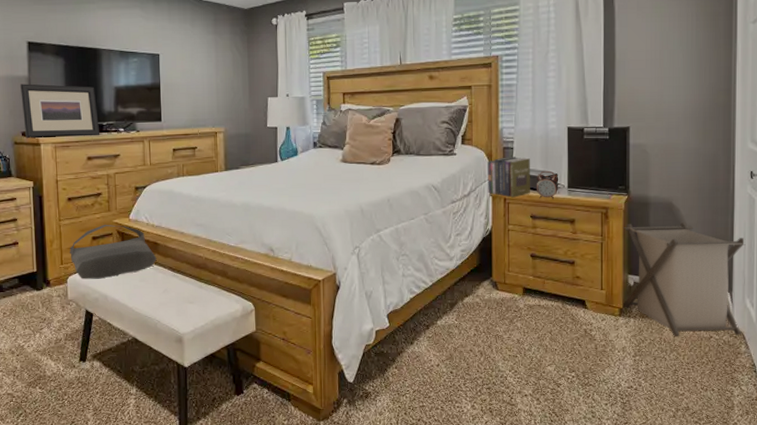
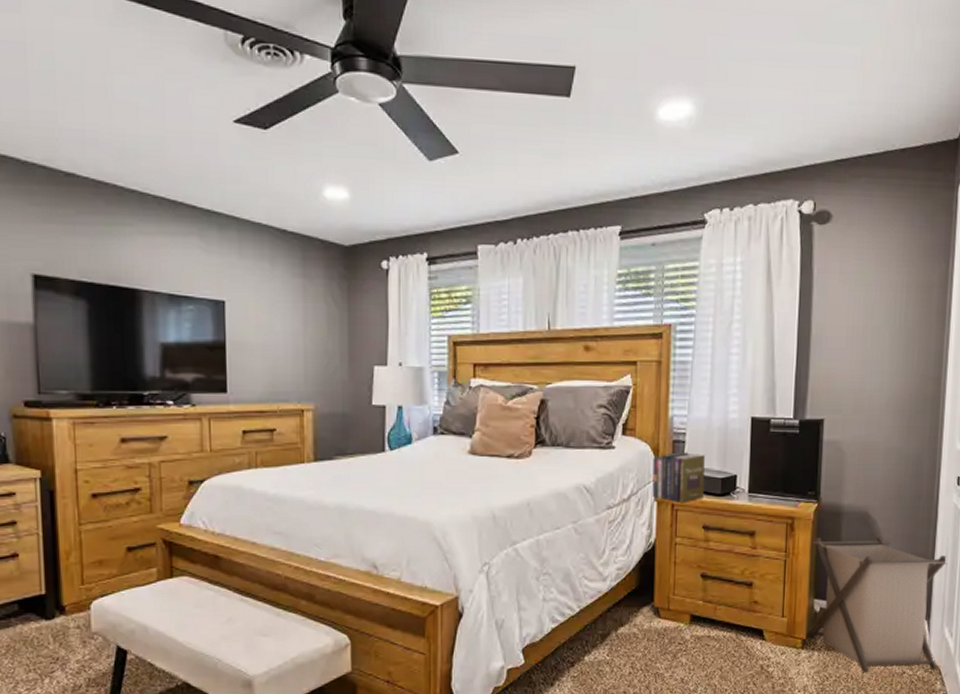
picture frame: present [19,84,100,138] -> none [20,333,140,410]
tote bag: present [69,224,157,279] -> none [93,530,218,605]
alarm clock: present [536,170,559,200] -> none [710,470,739,507]

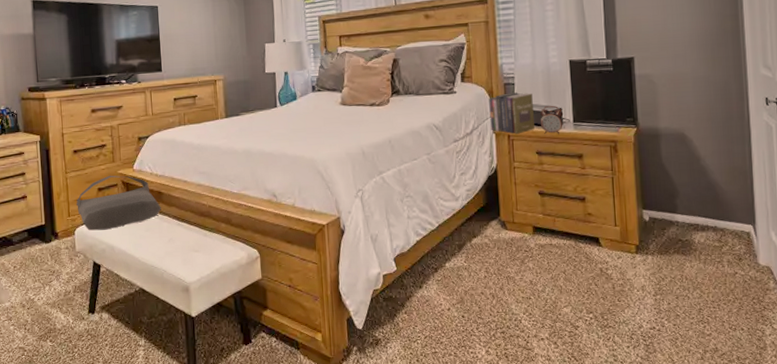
tote bag: none [93,530,218,605] -> present [76,175,161,231]
alarm clock: none [710,470,739,507] -> present [540,105,564,135]
laundry basket: present [807,537,948,672] -> none [635,153,769,273]

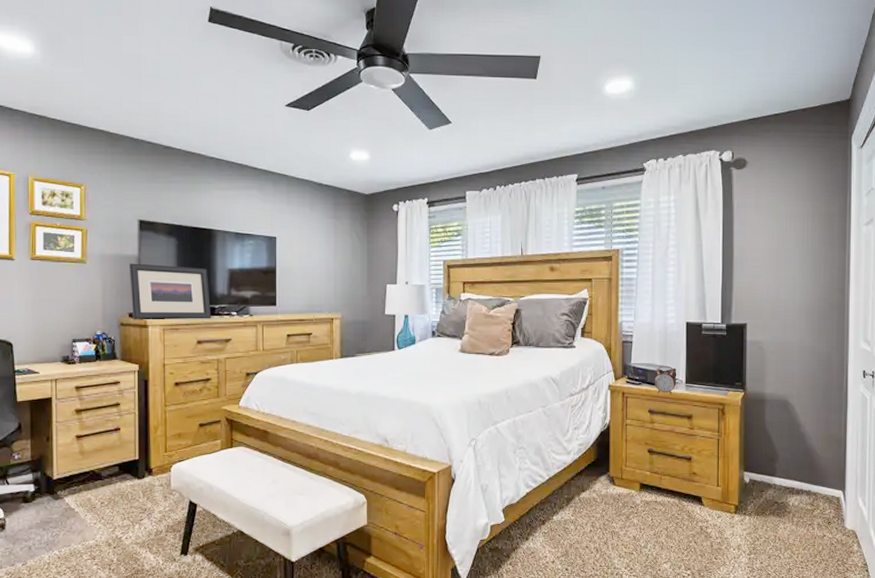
picture frame: none [25,40,103,93] -> present [128,263,212,319]
tote bag: present [76,175,161,231] -> none [174,410,266,468]
books: present [489,91,535,135] -> none [606,349,649,392]

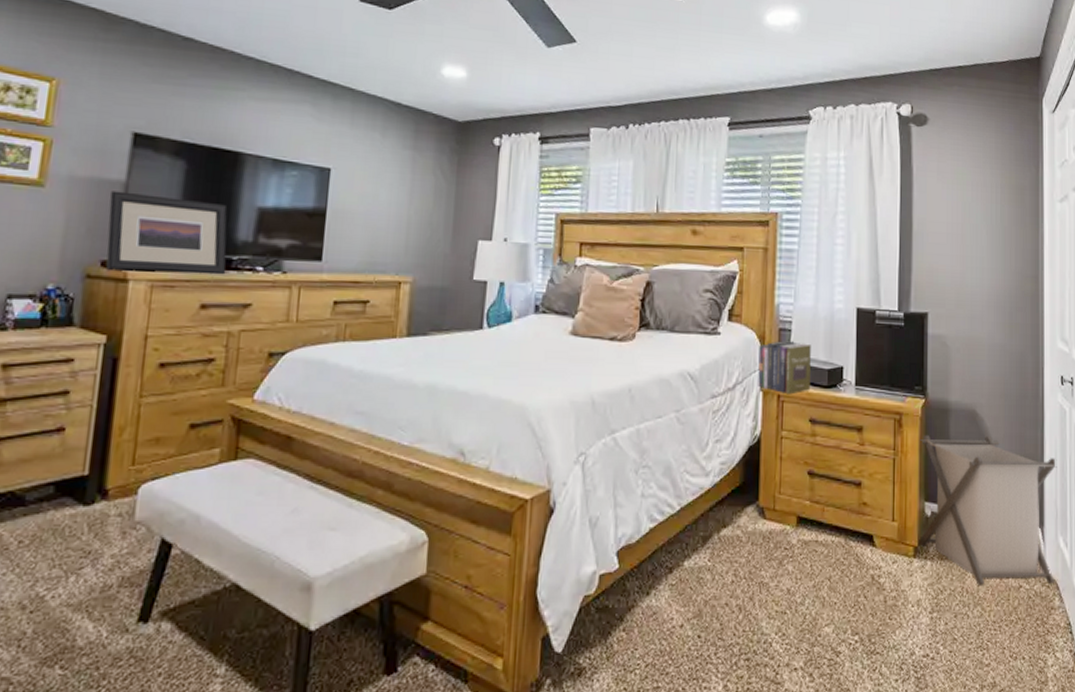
books: none [606,349,649,392] -> present [758,340,811,395]
alarm clock: present [654,365,677,395] -> none [817,361,845,400]
laundry basket: none [739,420,858,534] -> present [919,435,1057,585]

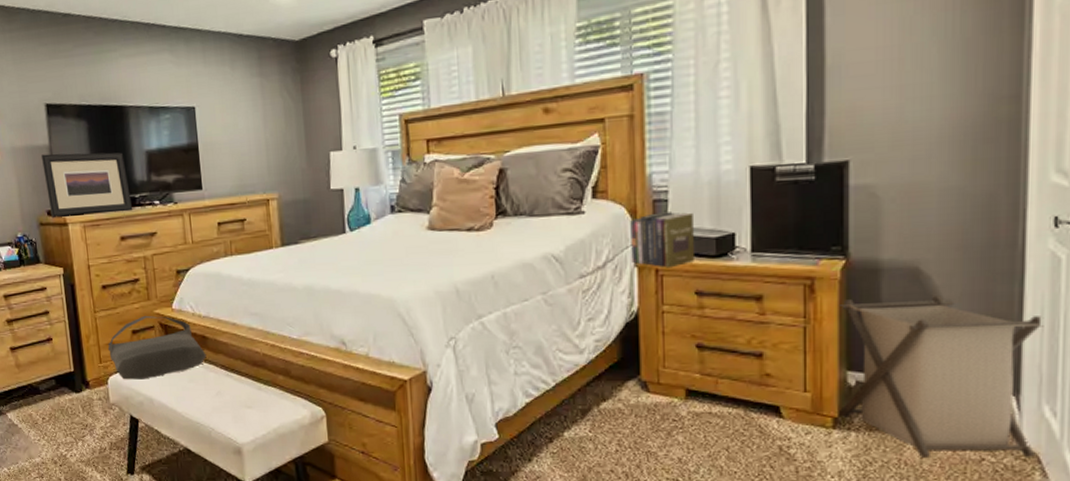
tote bag: none [148,405,288,490] -> present [107,315,207,380]

